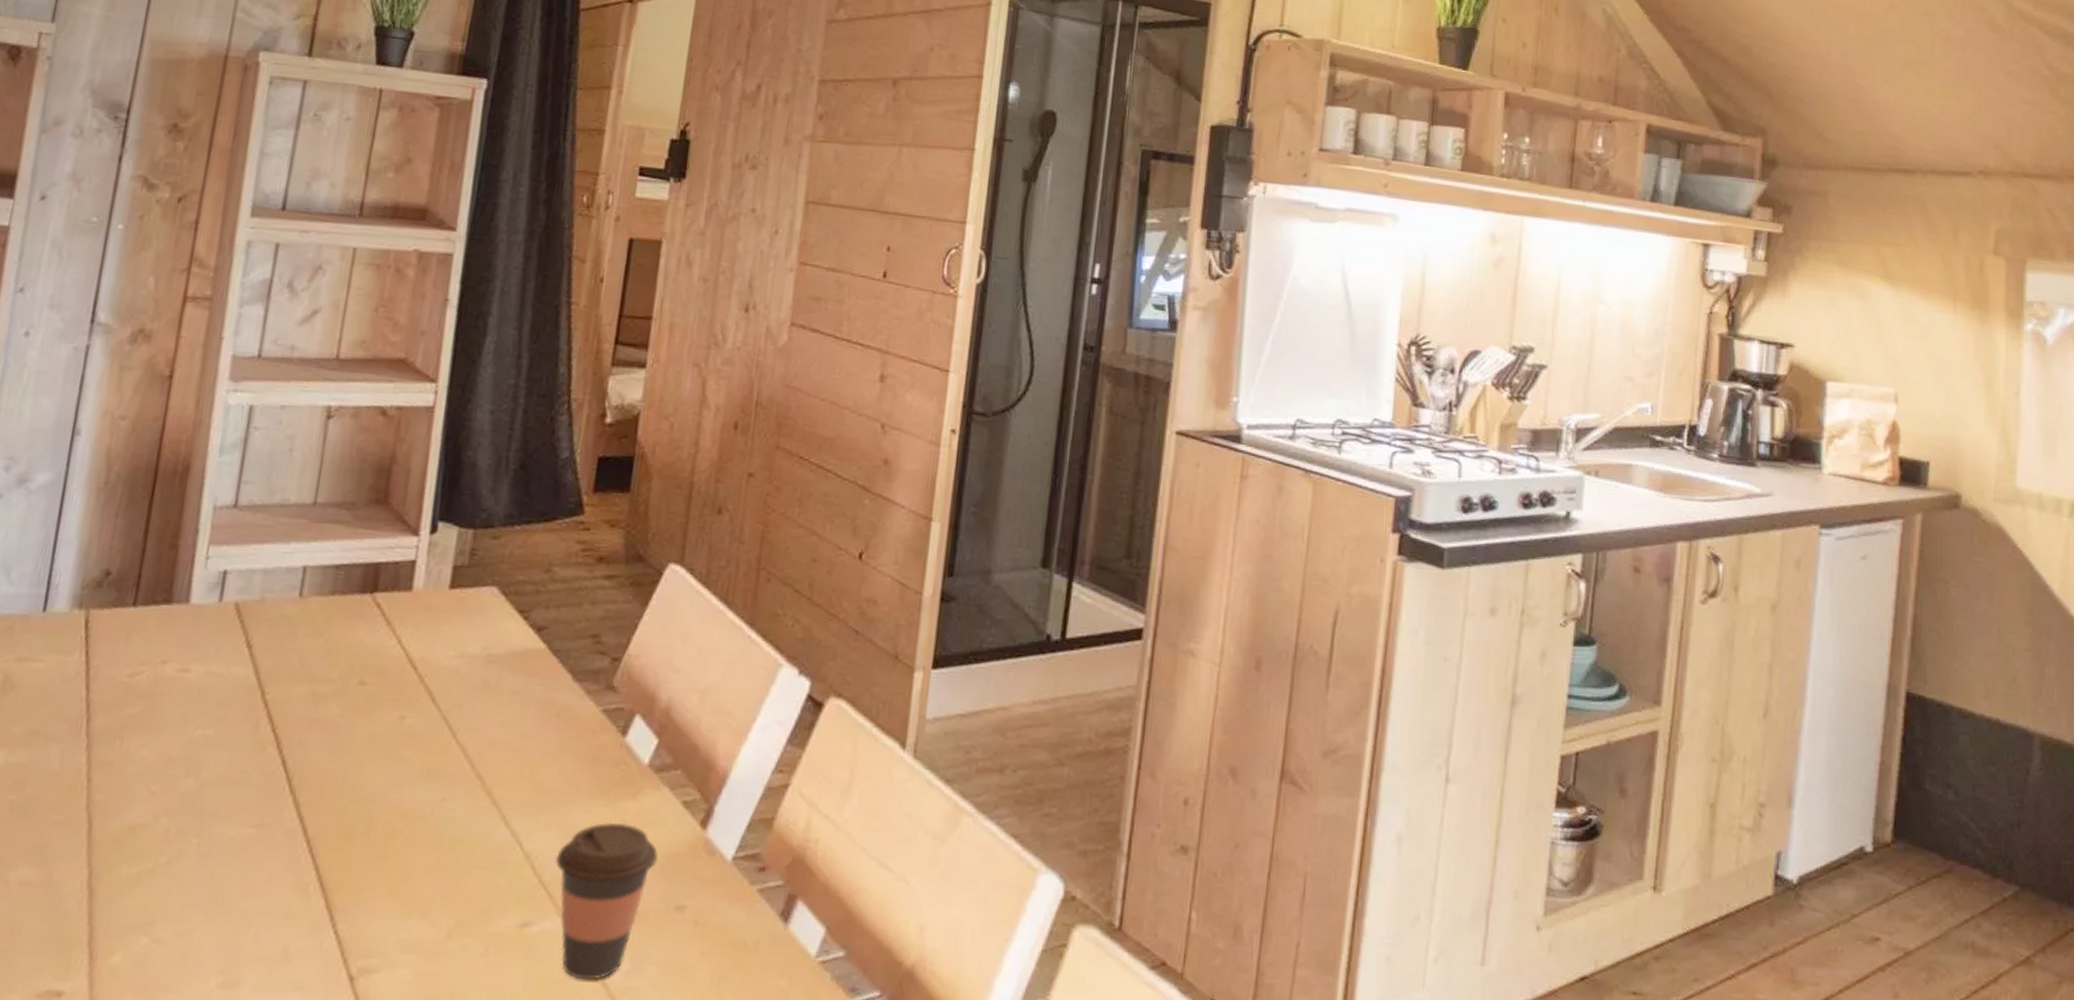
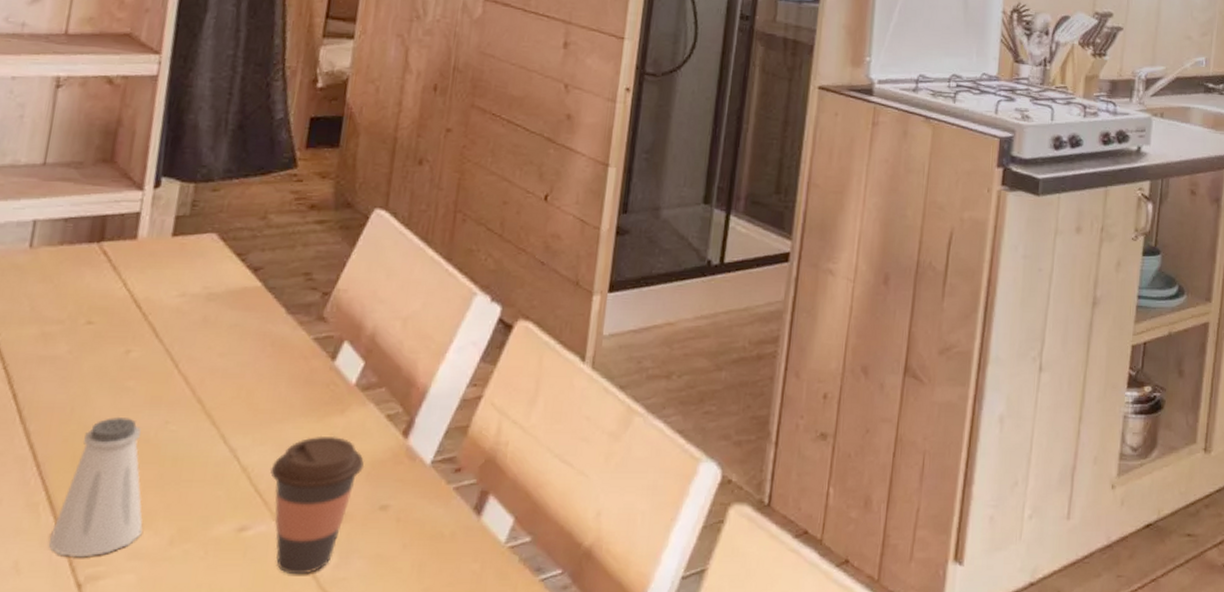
saltshaker: none [320,790,419,948] -> present [49,416,143,558]

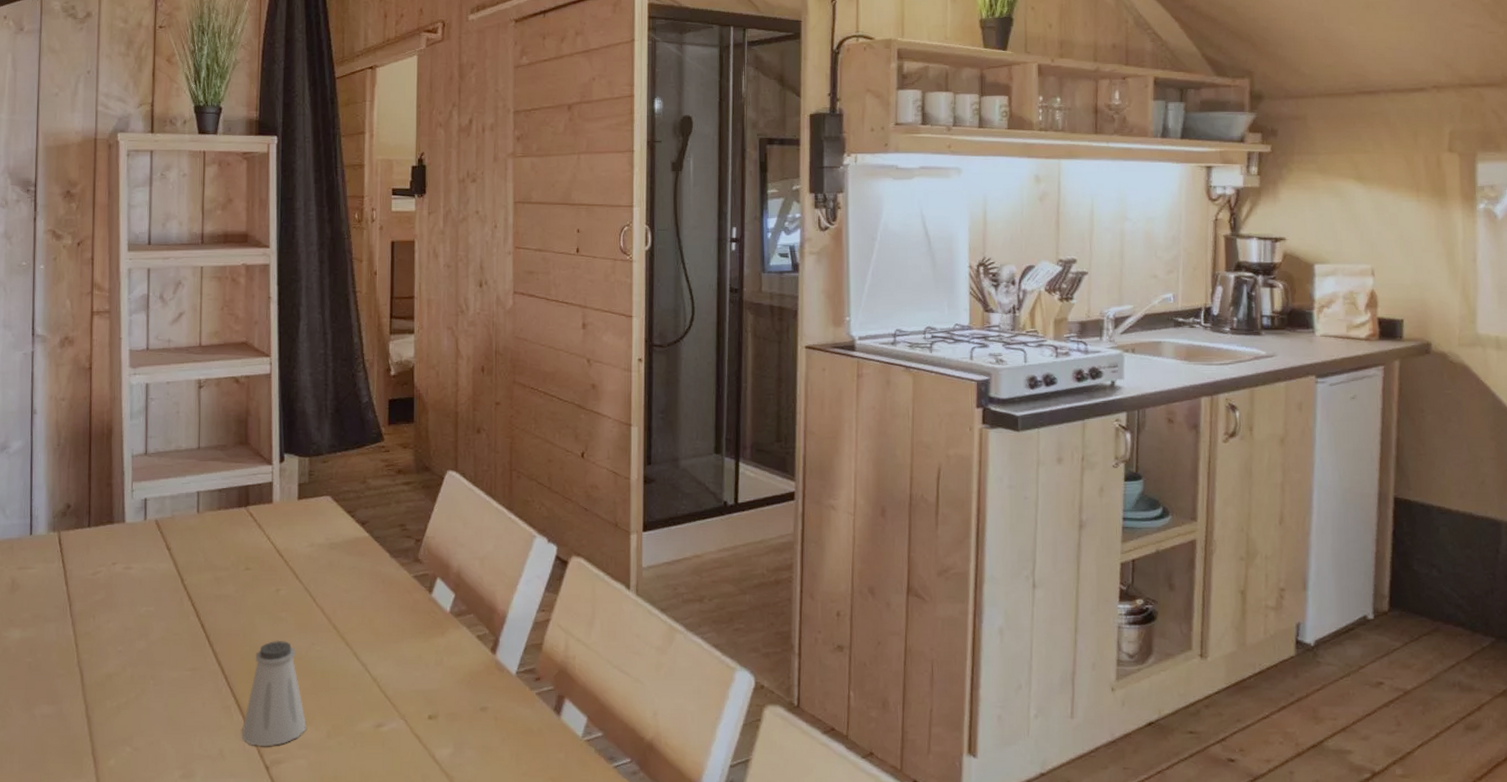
coffee cup: present [269,435,365,575] -> none [393,652,465,761]

